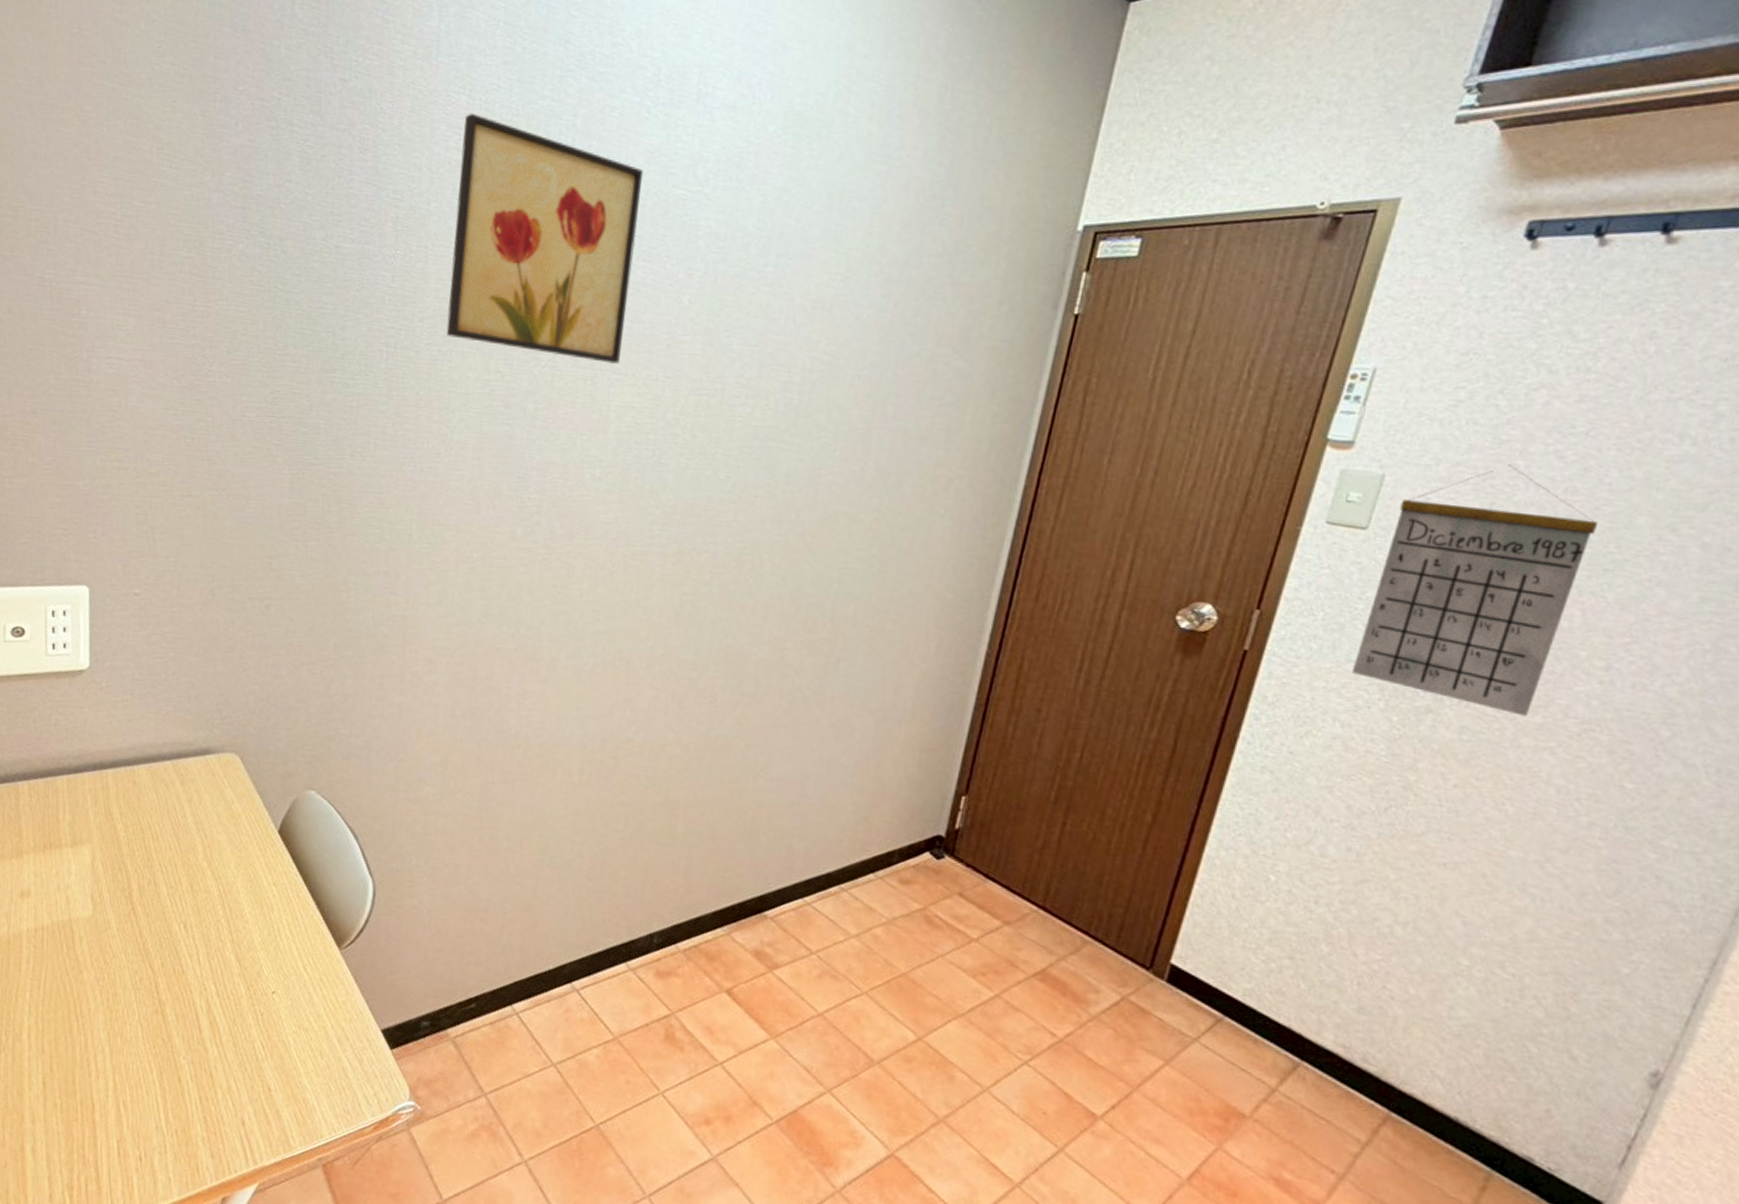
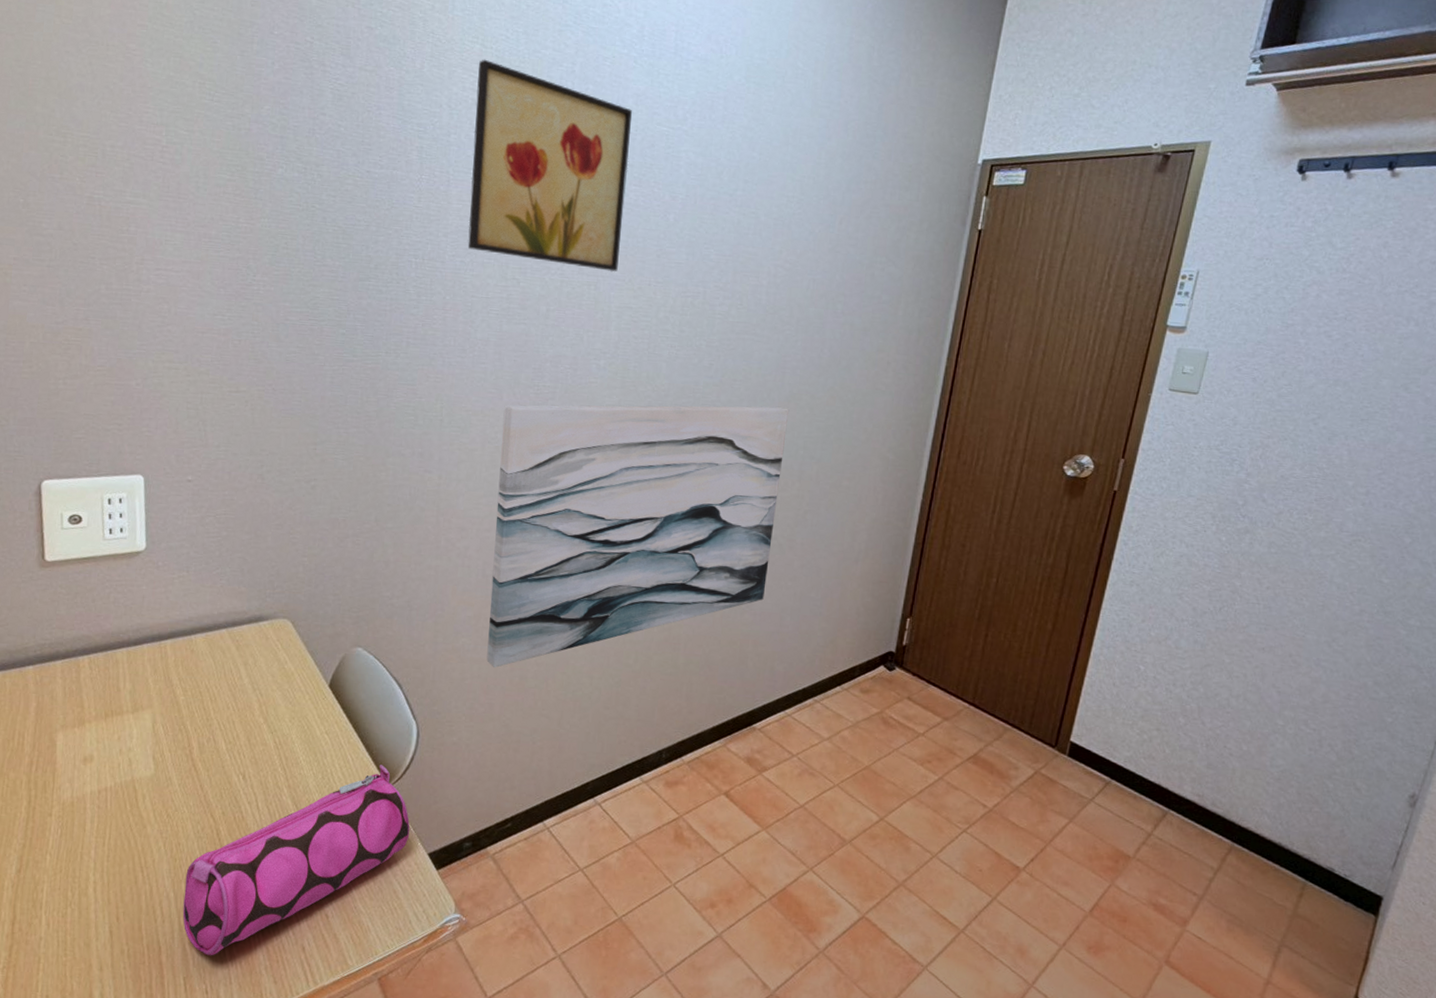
pencil case: none [117,924,363,1120] -> present [182,765,410,956]
wall art: none [453,519,823,824] -> present [486,404,790,668]
calendar: present [1351,464,1597,717] -> none [1191,342,1355,532]

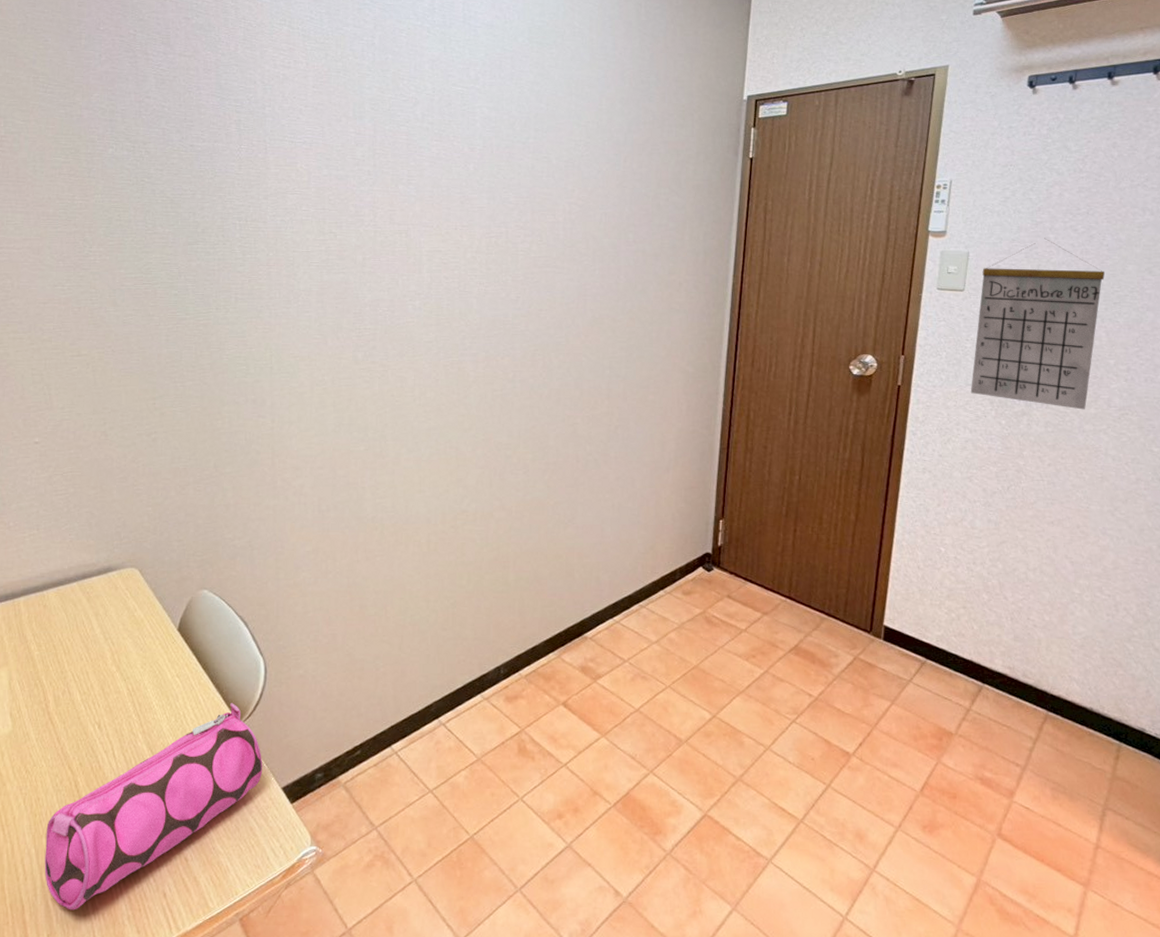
wall art: present [467,59,633,272] -> none [286,38,430,220]
wall art: present [486,404,790,668] -> none [327,331,593,599]
calendar: none [1191,342,1355,532] -> present [970,238,1105,410]

